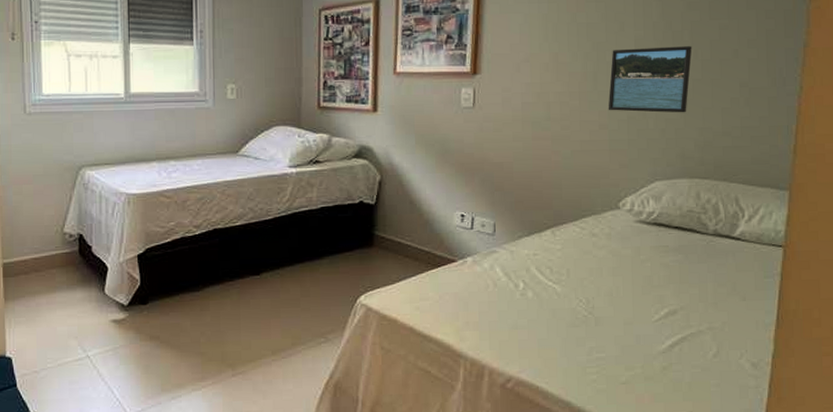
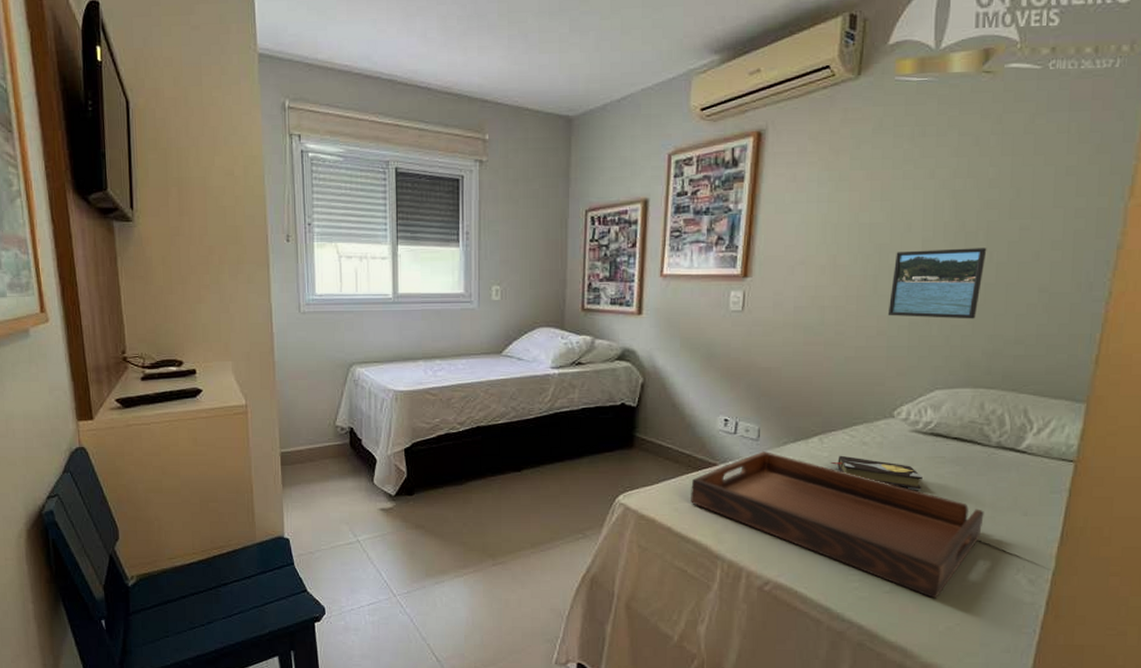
serving tray: none [431,246,707,388] -> present [691,451,984,599]
hardback book: none [564,247,649,280] -> present [831,455,923,491]

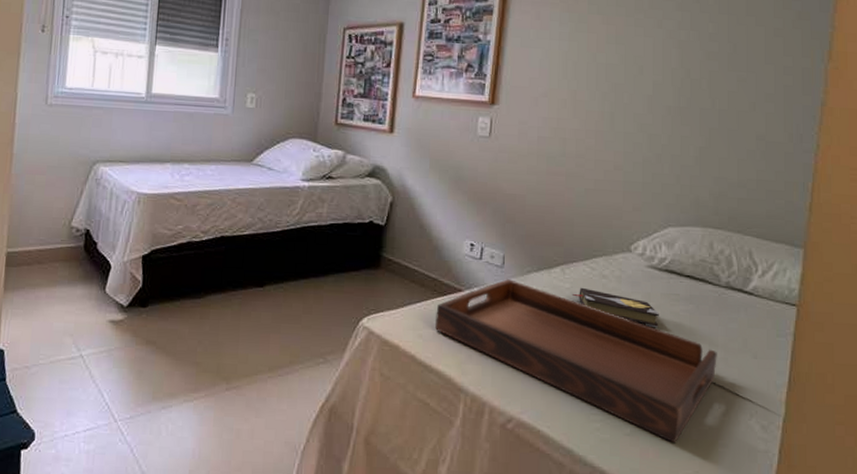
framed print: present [887,248,987,319] -> none [623,92,710,161]

